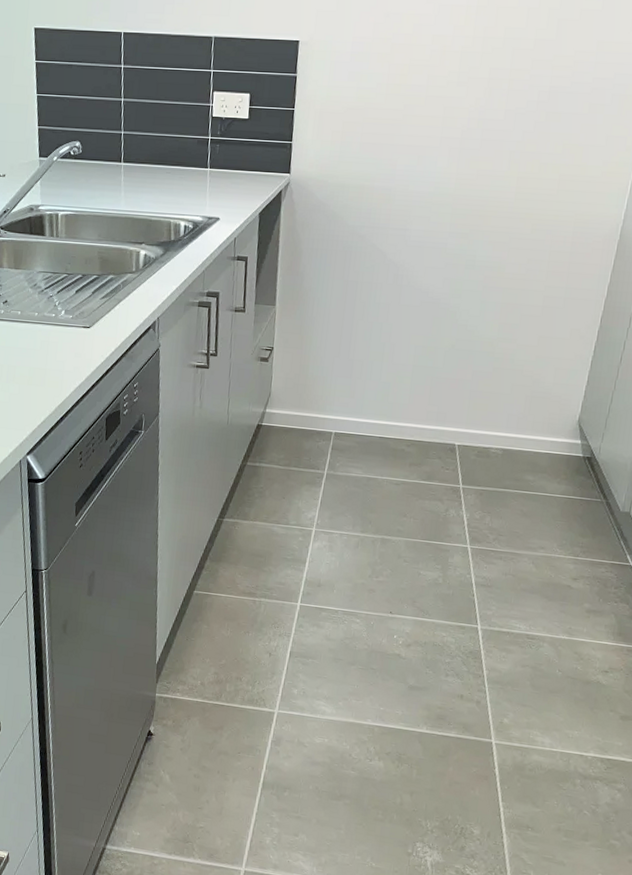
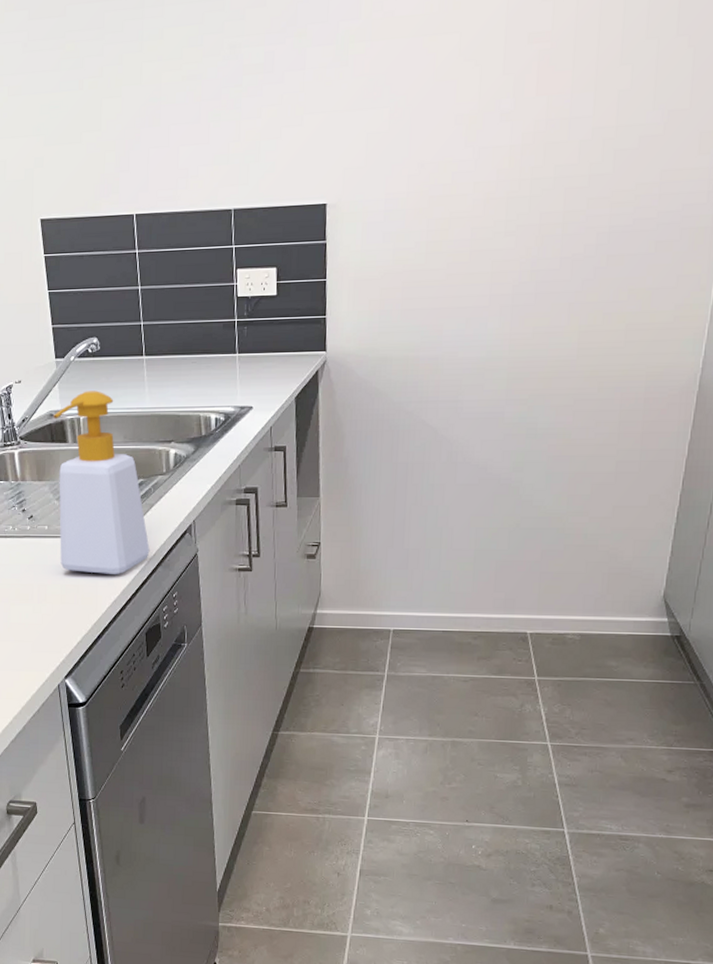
soap bottle: none [30,189,116,363] -> present [52,390,150,575]

